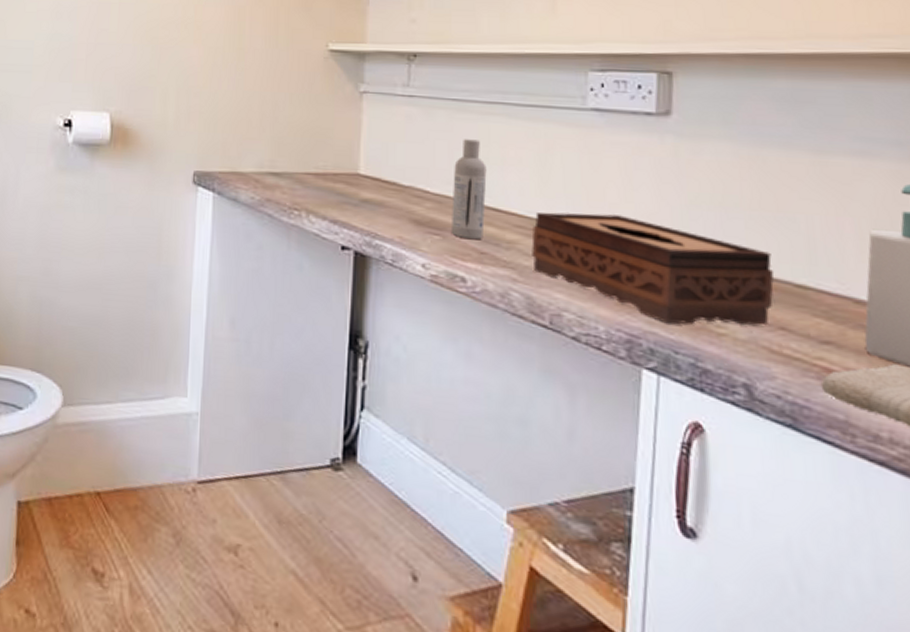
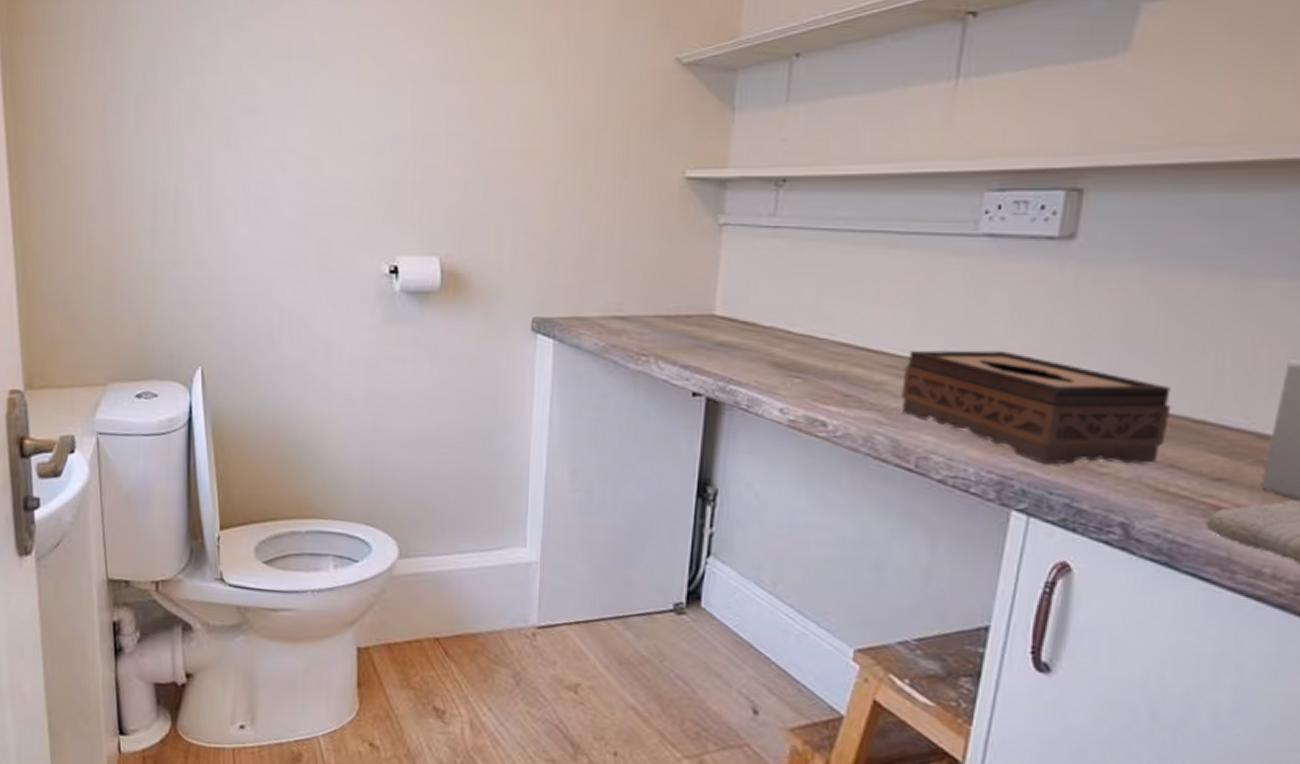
bottle: present [450,139,487,240] -> none [813,273,858,382]

